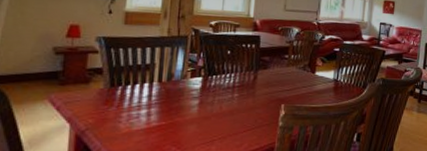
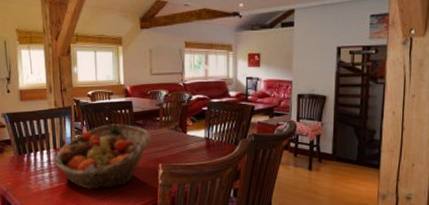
fruit basket: none [156,58,276,132] -> present [54,124,151,190]

